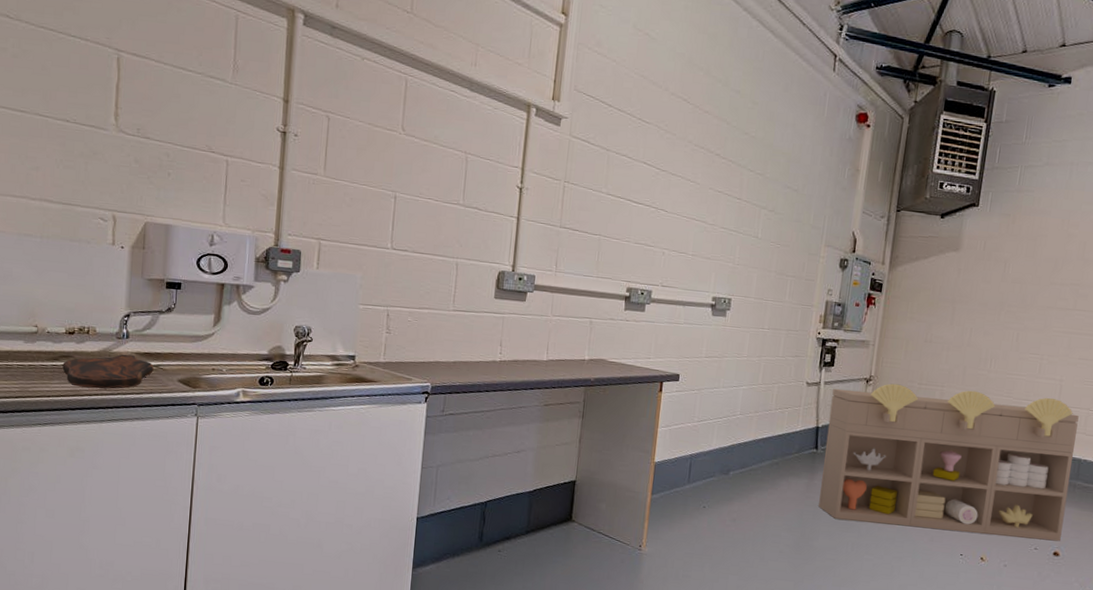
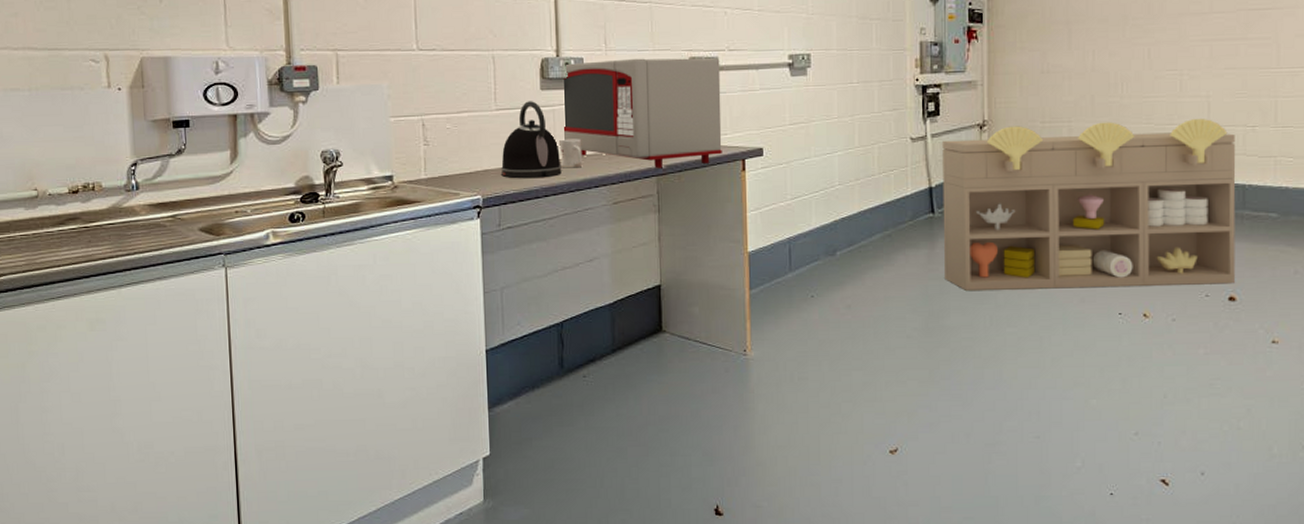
cutting board: present [62,354,154,389] -> none [70,207,171,251]
kettle: none [450,306,505,376] -> present [500,101,563,179]
microwave: none [499,278,653,381] -> present [552,57,722,169]
mug: none [503,344,525,371] -> present [559,138,583,168]

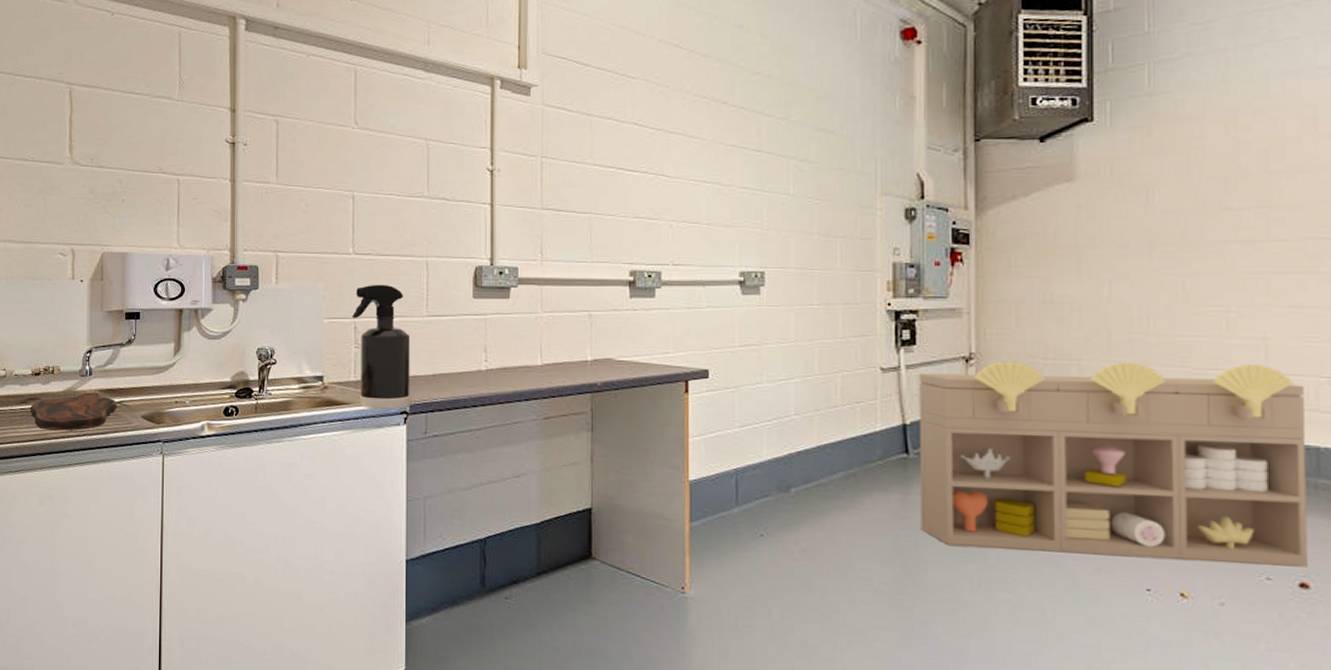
cutting board: none [70,207,171,251] -> present [30,392,117,431]
spray bottle: none [419,79,484,206] -> present [352,284,411,410]
kettle: present [500,101,563,179] -> none [429,309,493,388]
microwave: present [552,57,722,169] -> none [483,270,663,385]
mug: present [559,138,583,168] -> none [490,349,514,380]

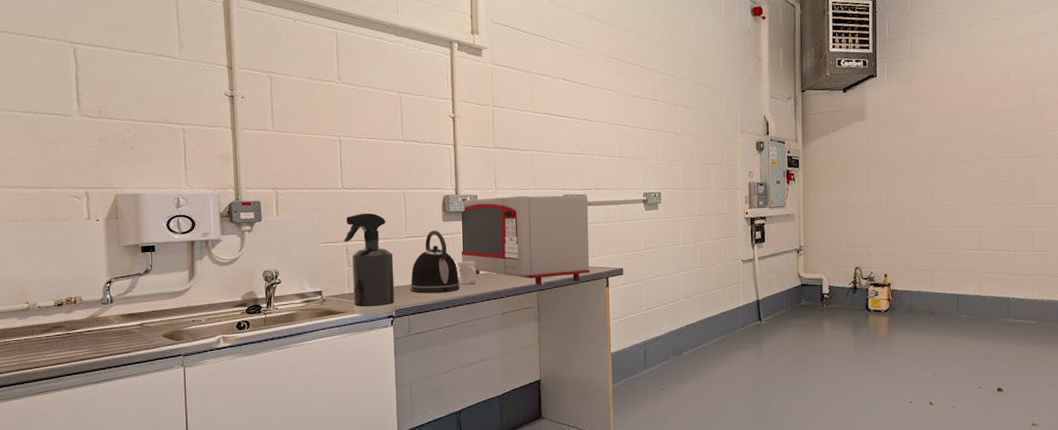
cutting board: present [30,392,117,431] -> none [55,317,139,354]
kettle: none [429,309,493,388] -> present [410,230,461,294]
microwave: none [483,270,663,385] -> present [452,195,590,285]
mug: none [490,349,514,380] -> present [458,261,477,285]
storage shelving unit: present [919,361,1307,567] -> none [767,245,1002,384]

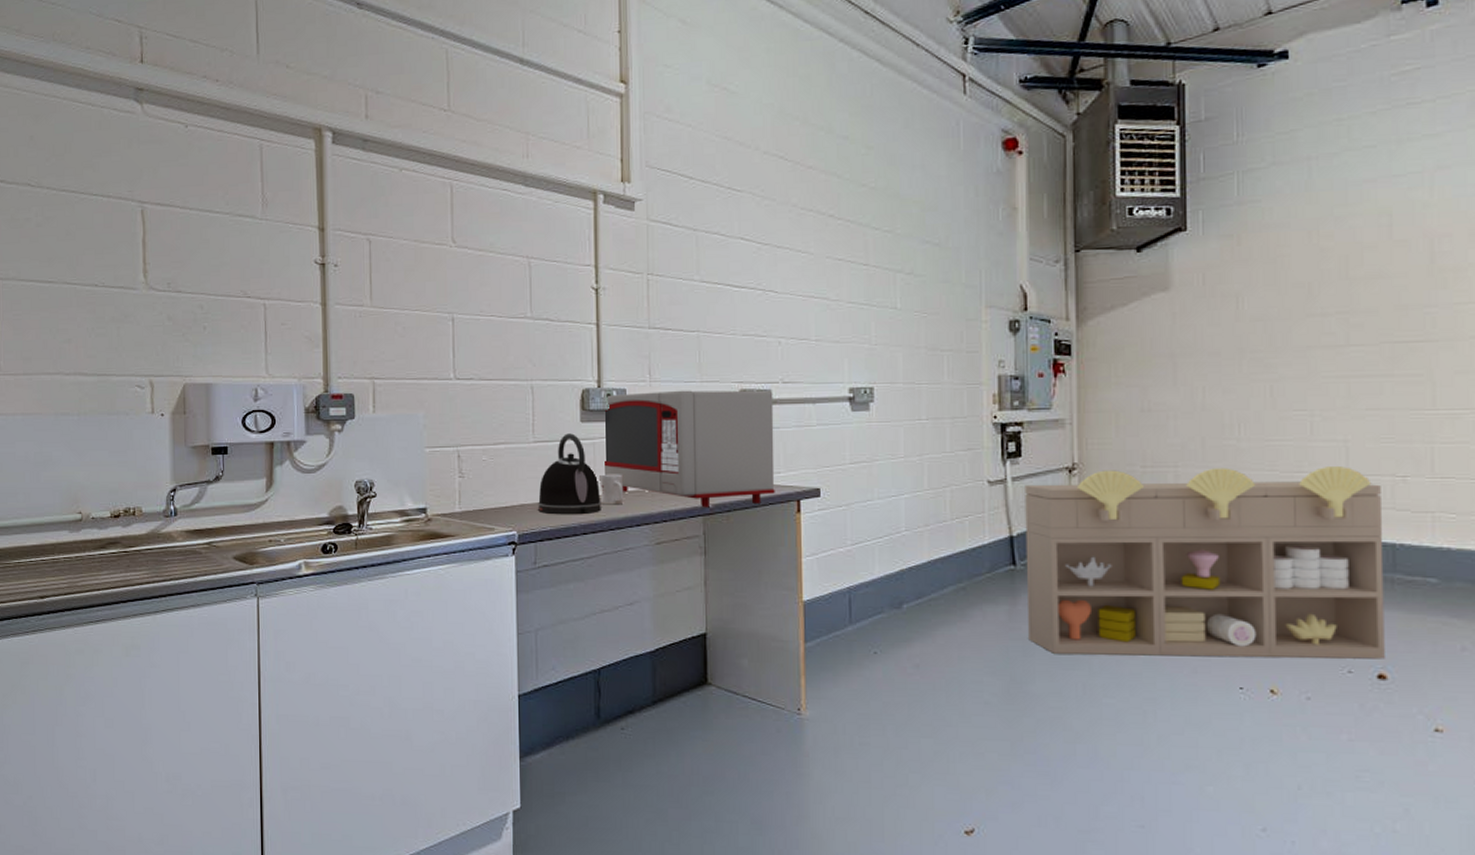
spray bottle: present [344,213,396,316] -> none [455,410,519,541]
storage shelving unit: none [767,245,1002,384] -> present [1025,467,1385,659]

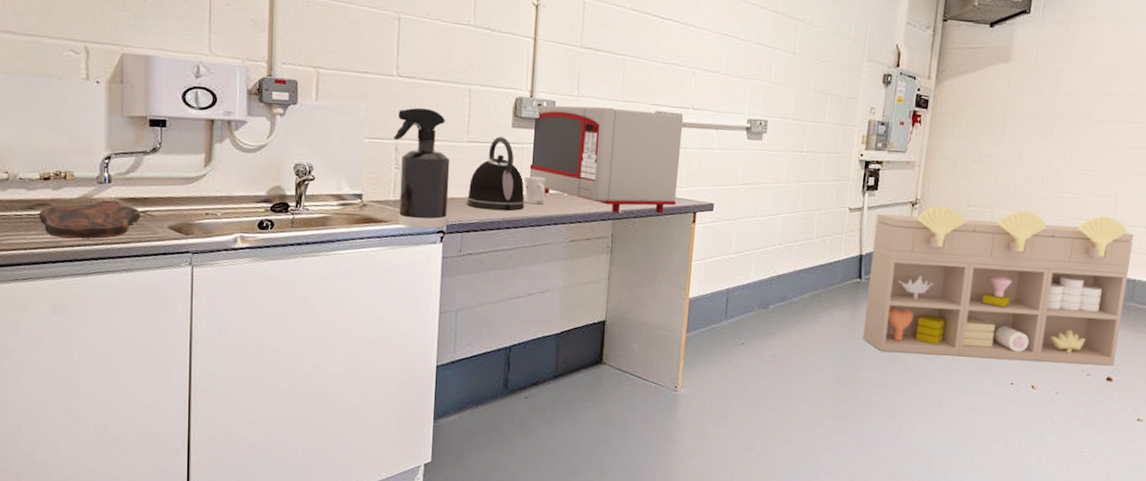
cutting board: none [110,533,206,576] -> present [39,200,141,239]
spray bottle: none [455,410,519,541] -> present [394,107,450,229]

